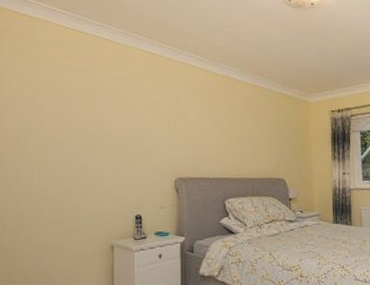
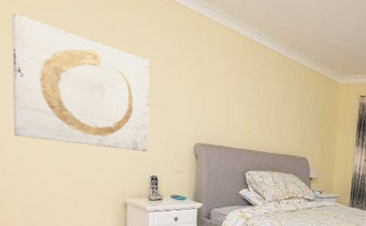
wall art: none [13,85,133,194] -> present [11,13,149,152]

